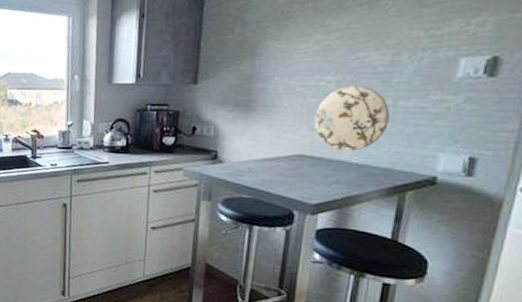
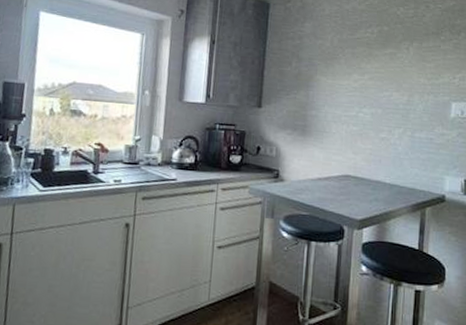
decorative plate: present [314,86,390,151] -> none [356,118,410,173]

